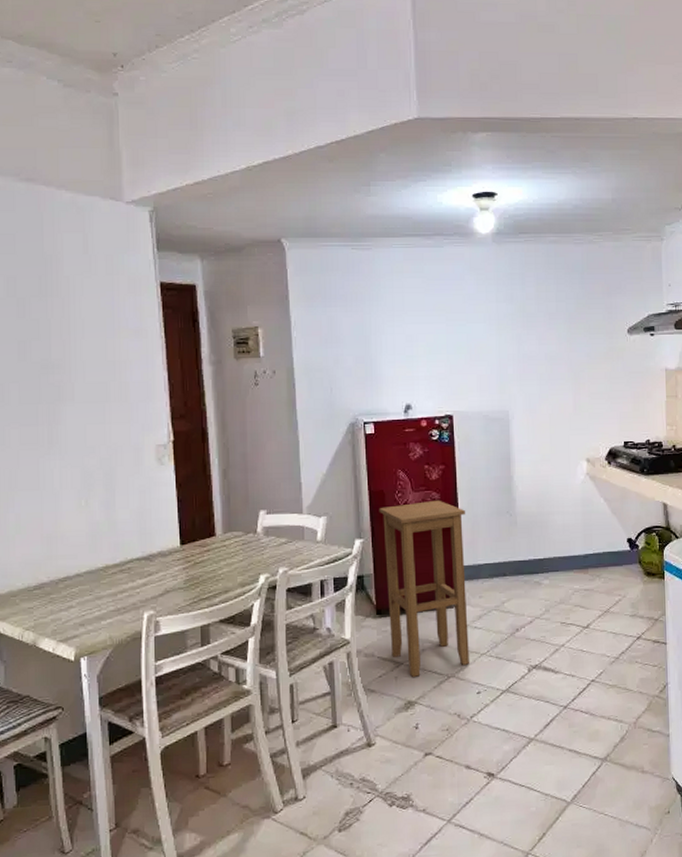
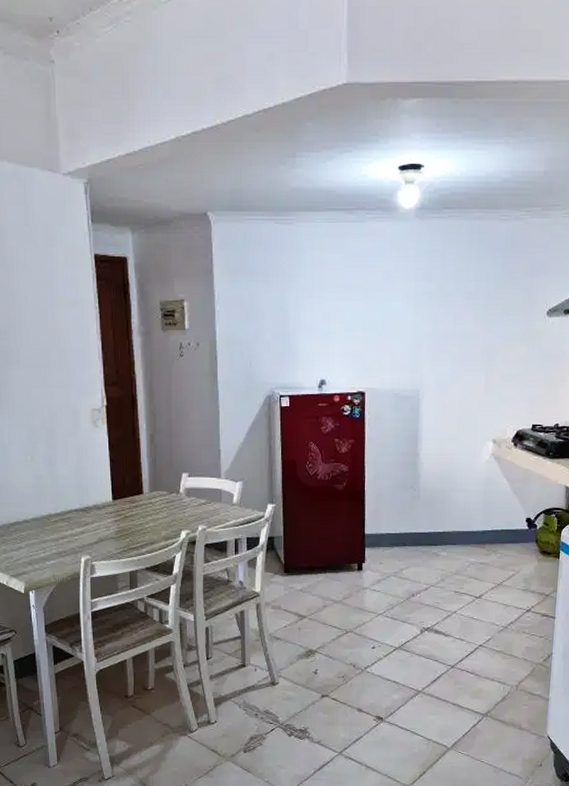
stool: present [379,500,469,677] -> none [290,472,371,629]

